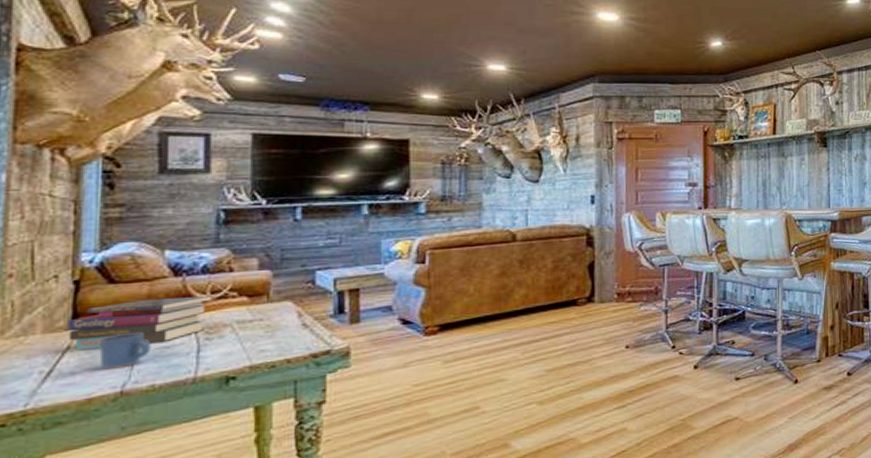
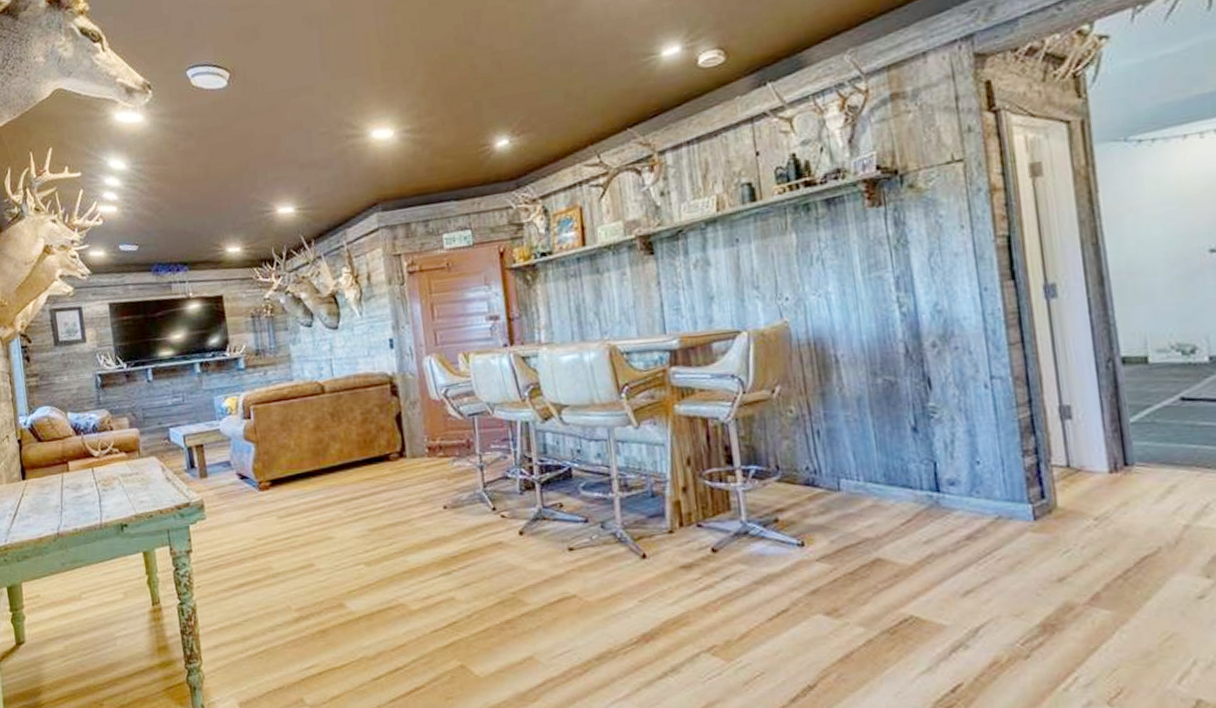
books: present [67,296,212,351] -> none [19,452,103,498]
mug: present [99,331,151,370] -> none [39,482,71,514]

